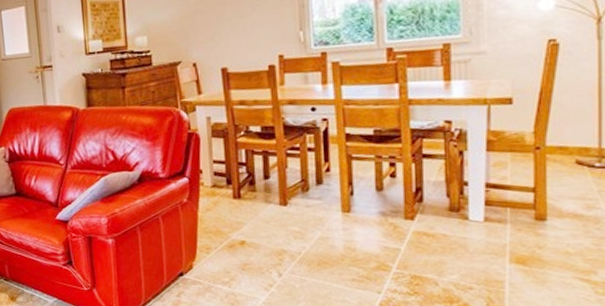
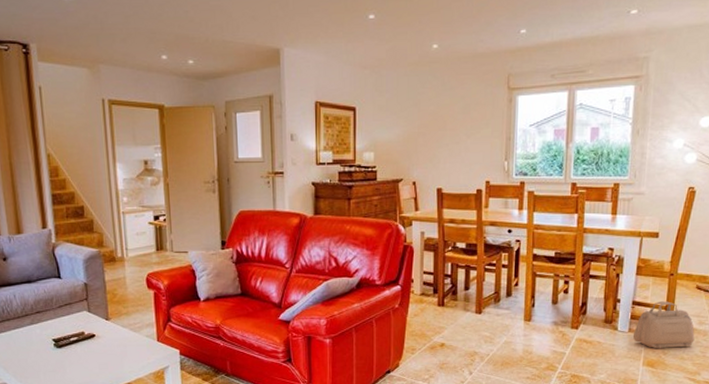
handbag: none [490,181,582,242] -> present [632,301,695,349]

